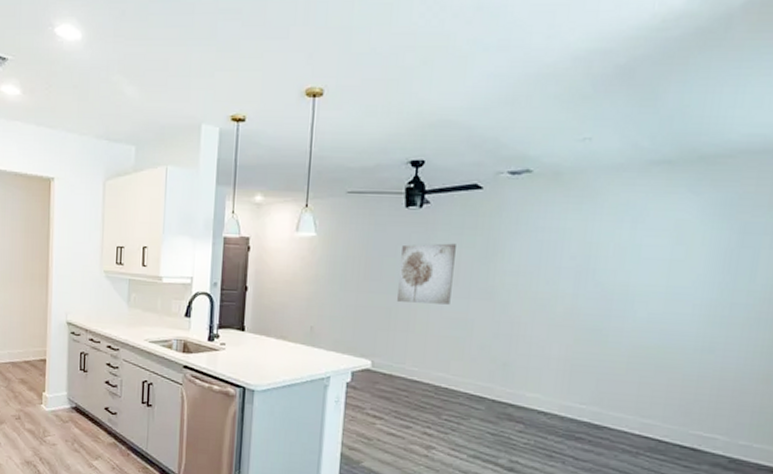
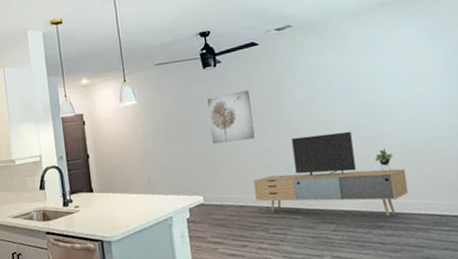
media console: none [433,312,630,429] -> present [253,131,409,216]

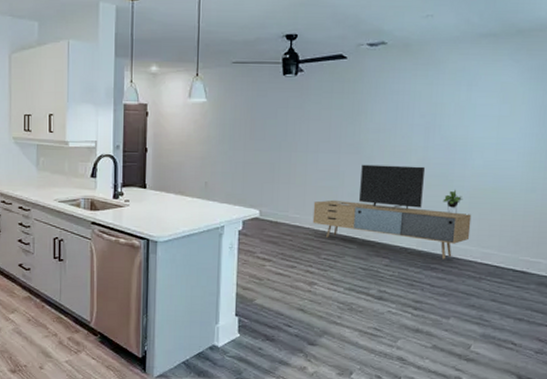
wall art: present [207,90,255,144] -> none [279,106,327,159]

